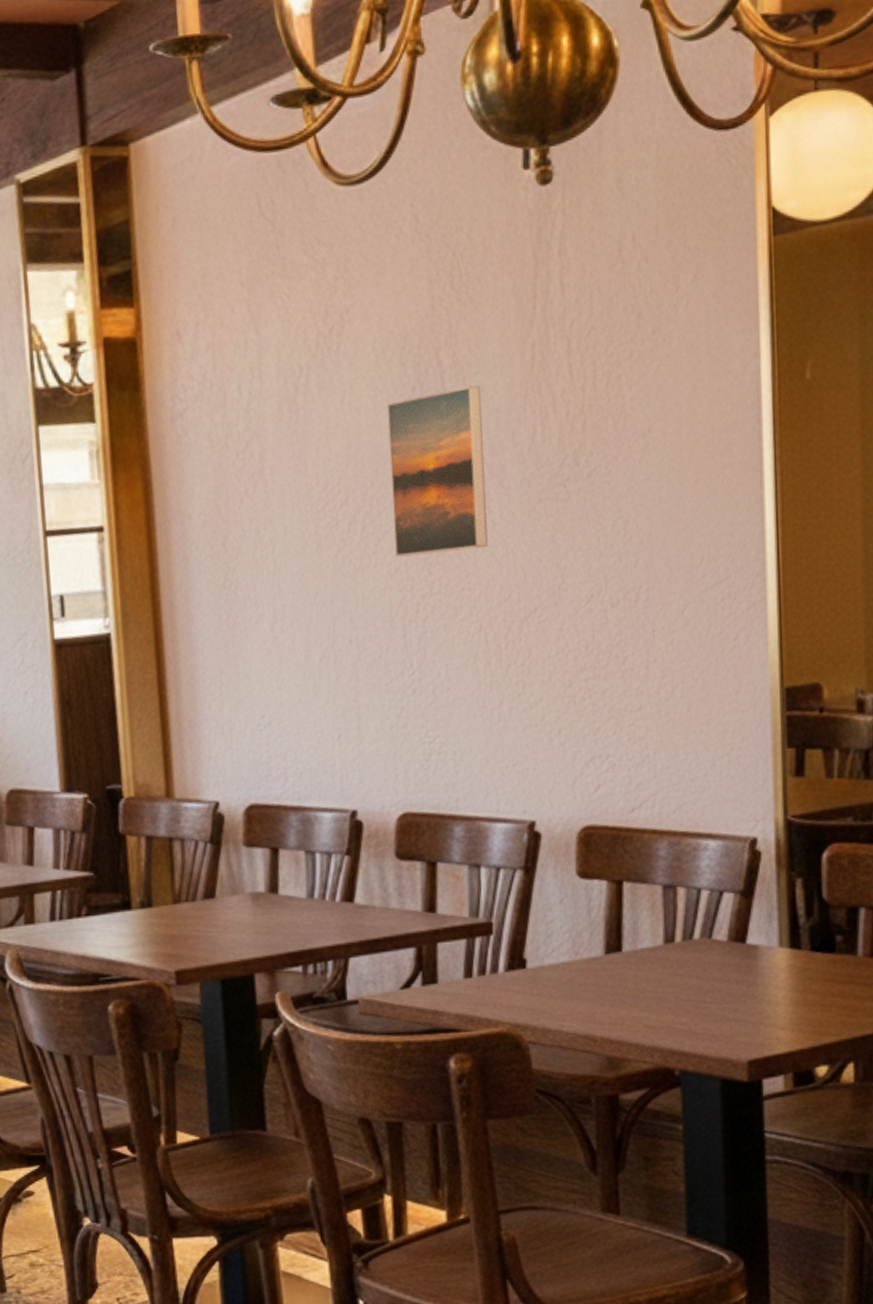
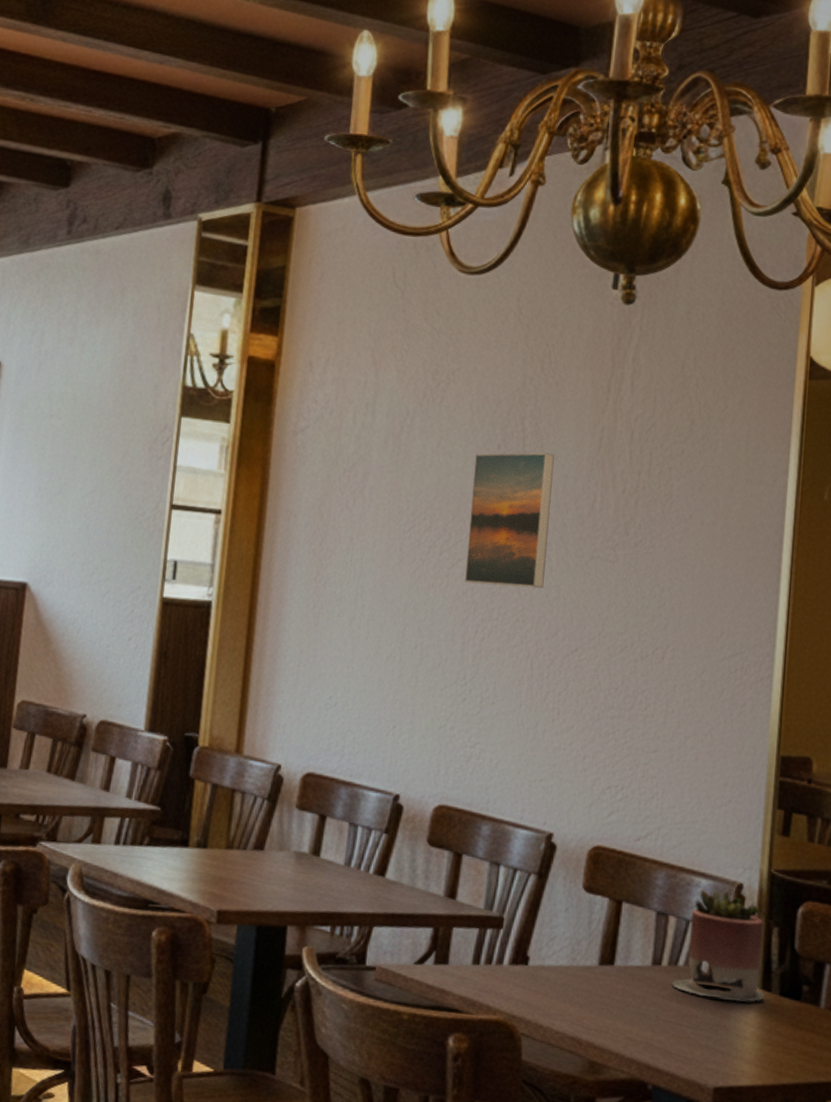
succulent planter: none [689,849,795,968] -> present [672,889,765,1002]

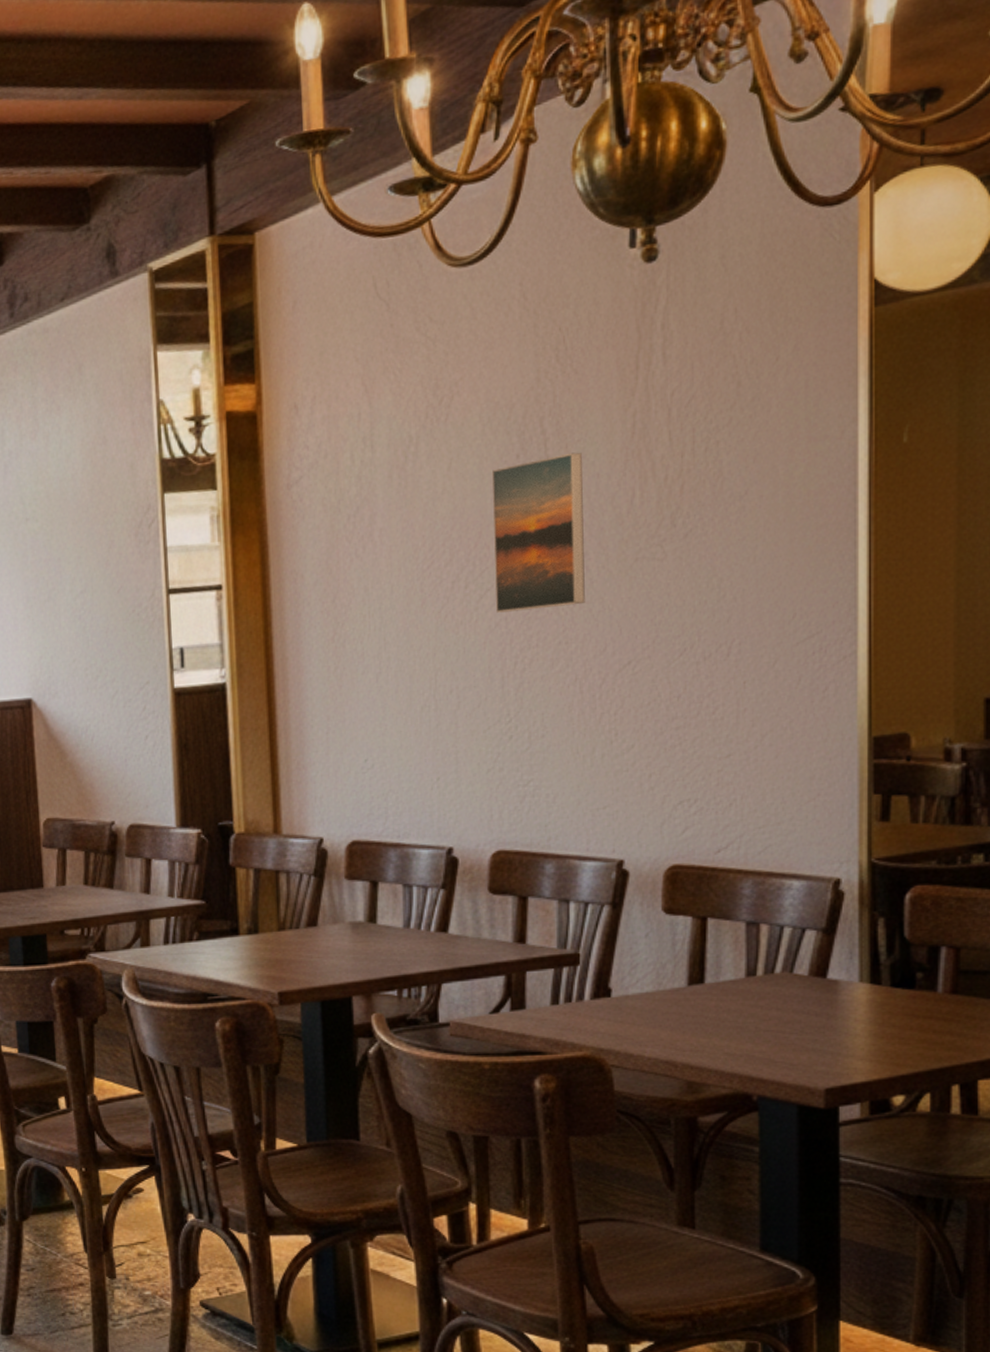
succulent planter: present [672,889,765,1002] -> none [770,889,875,1001]

